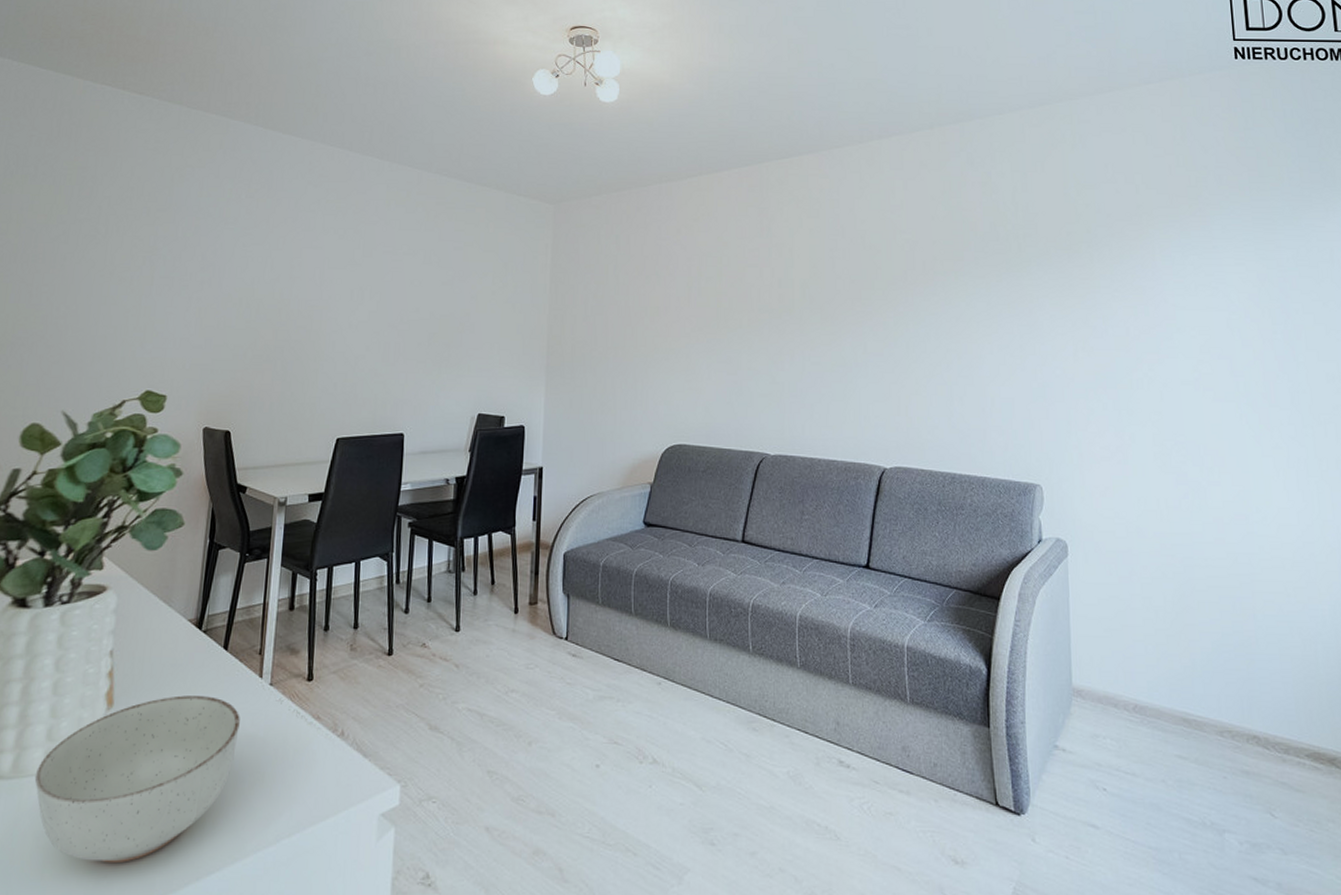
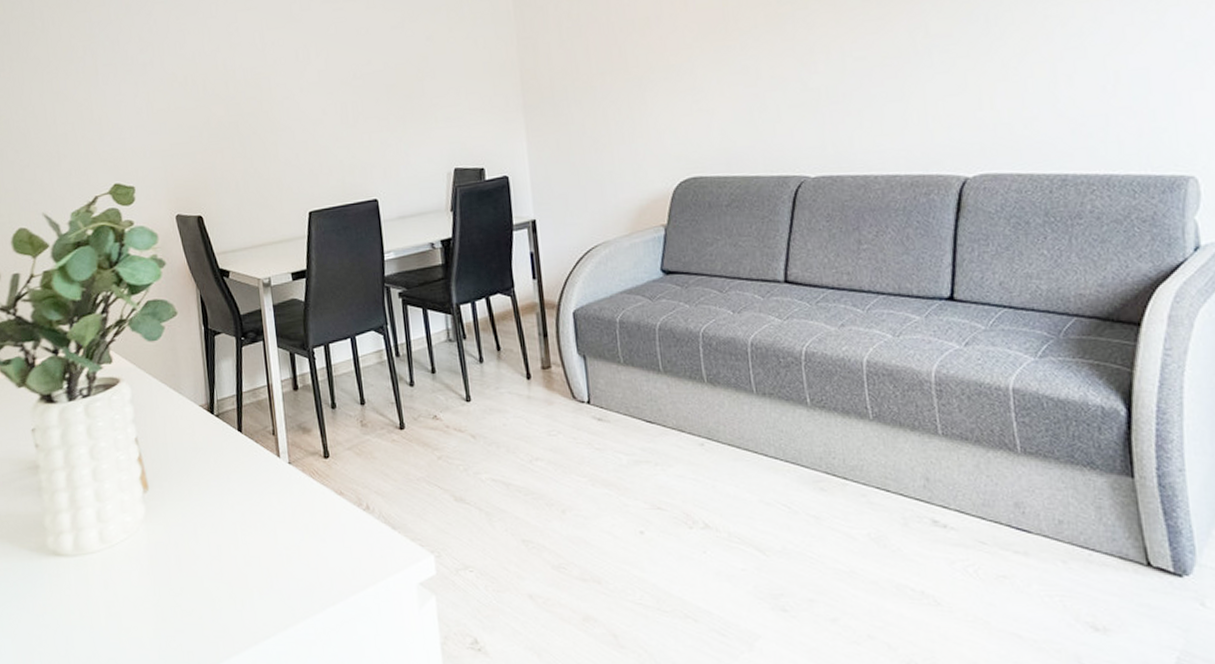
bowl: present [34,695,240,864] -> none [94,477,268,629]

